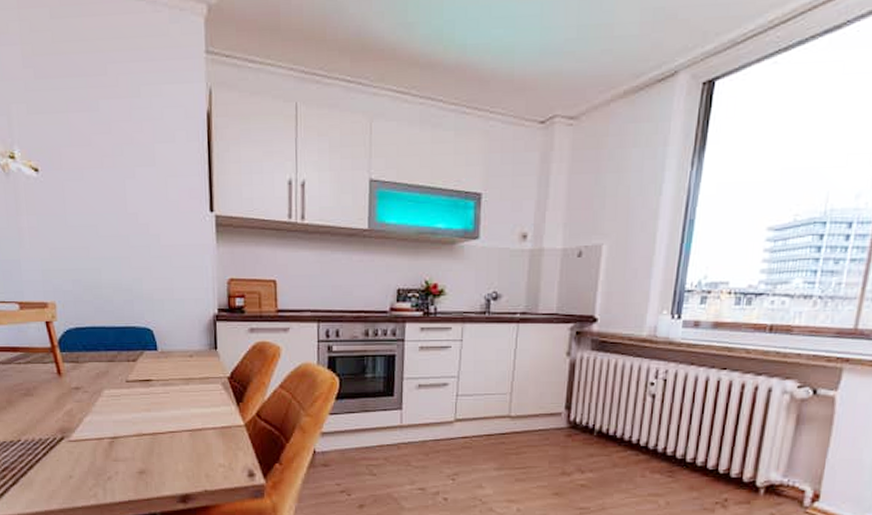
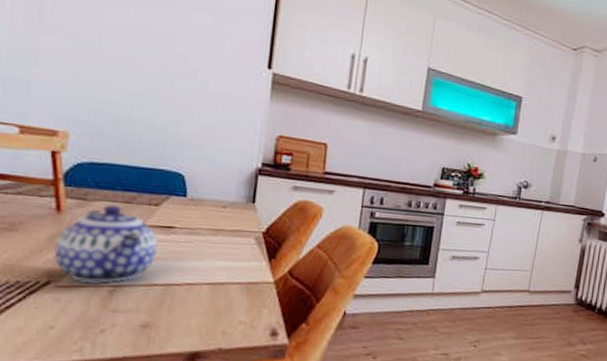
teapot: none [62,365,141,437] -> present [54,205,158,284]

